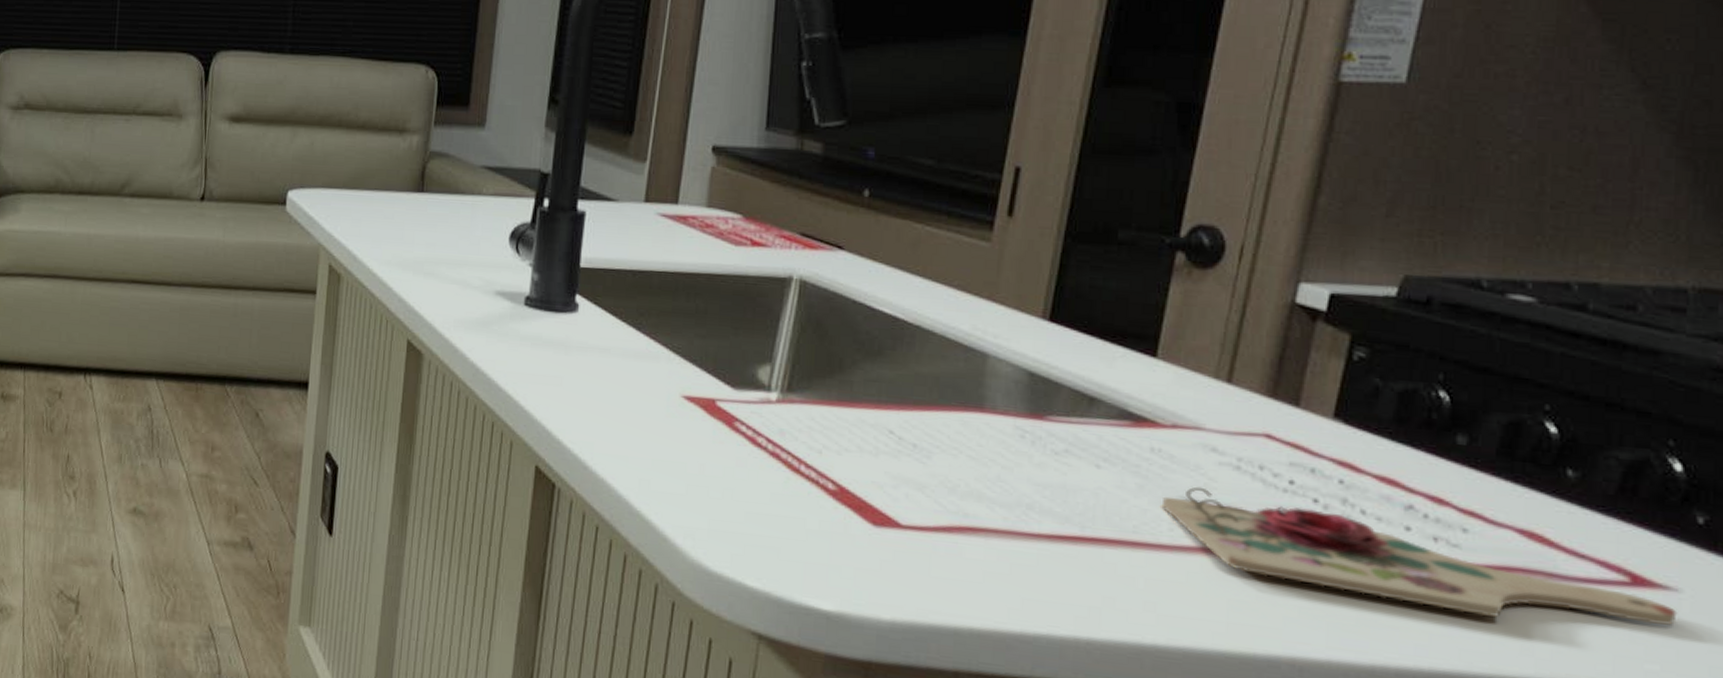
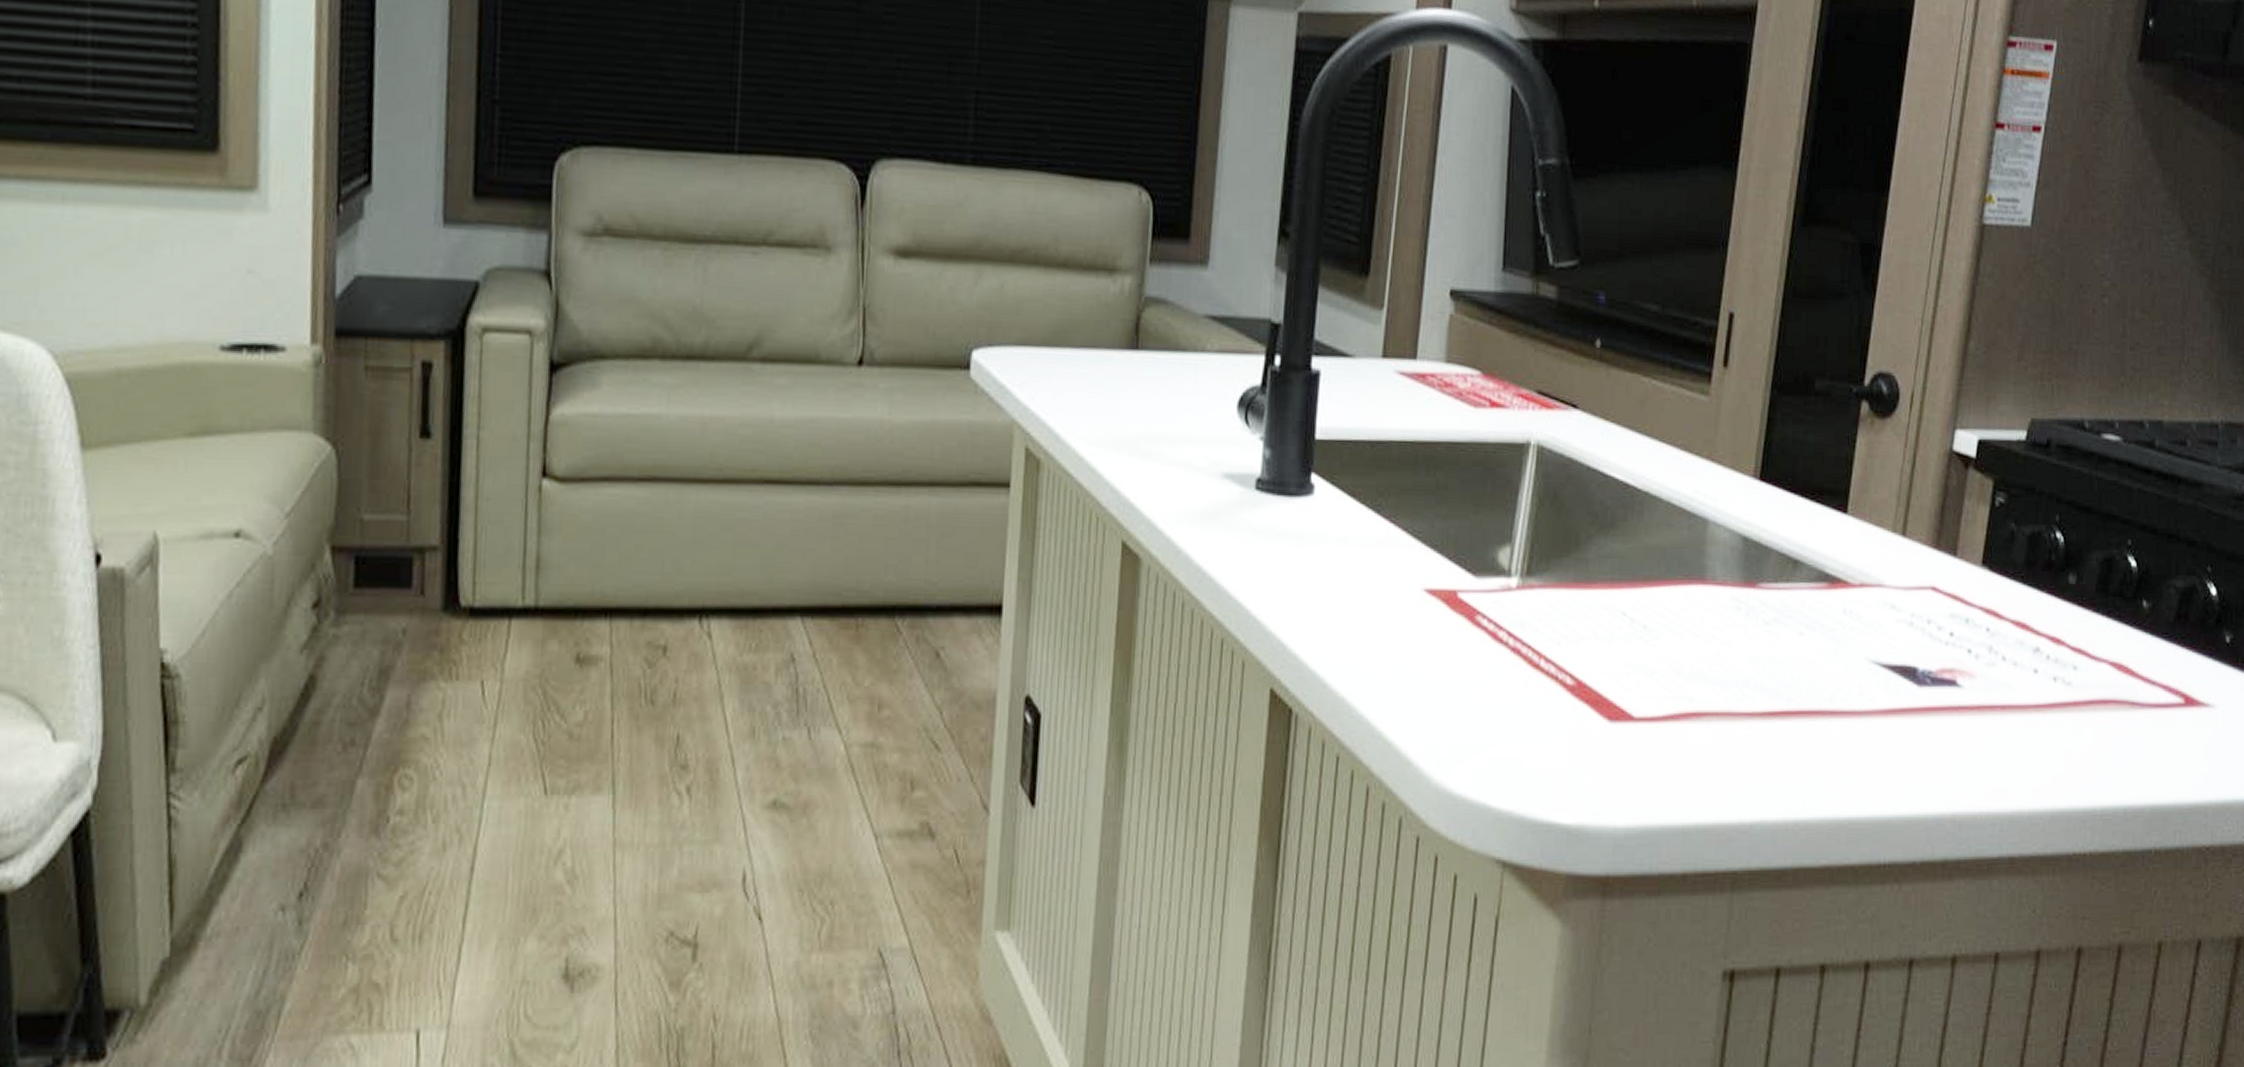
cutting board: present [1161,486,1677,625] -> none [1852,646,2214,749]

